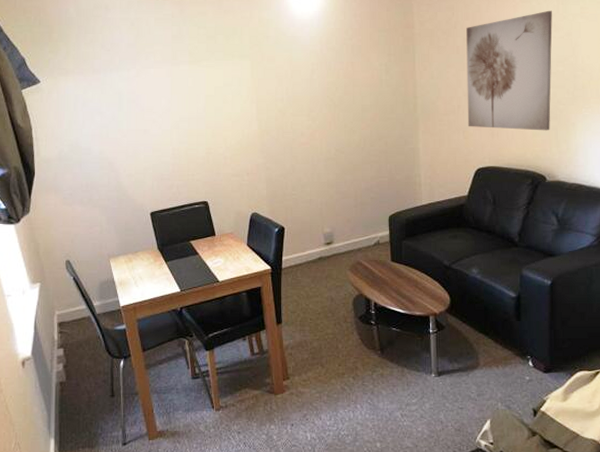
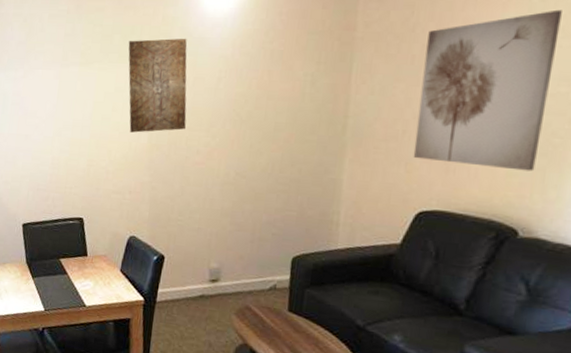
wall art: none [231,37,290,121] -> present [128,38,187,133]

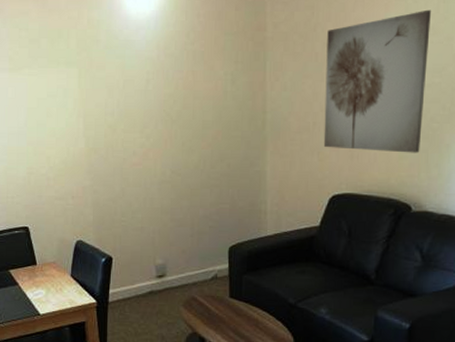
wall art: present [128,38,187,133] -> none [56,41,121,138]

